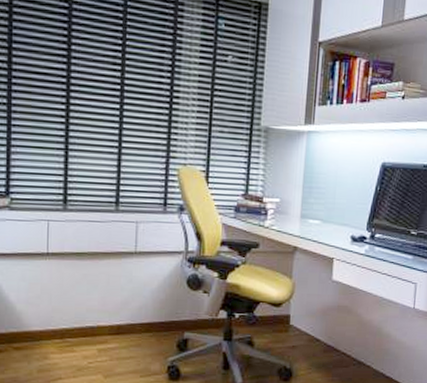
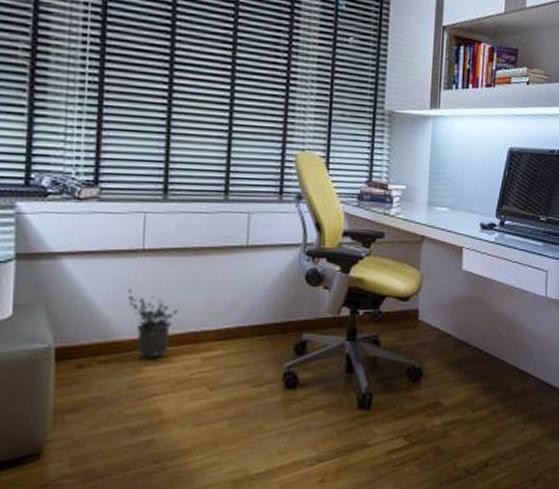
potted plant: none [35,287,77,348] -> present [126,289,178,359]

